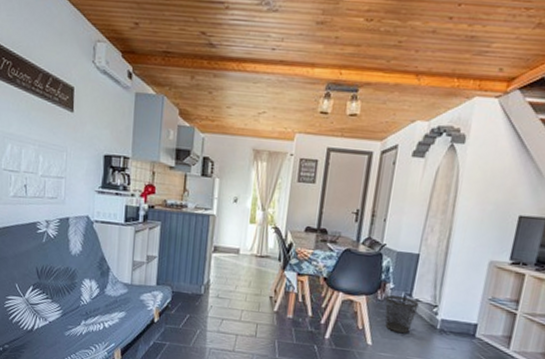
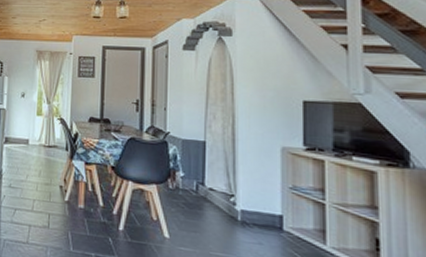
wastebasket: present [385,295,419,334] -> none [177,184,214,226]

